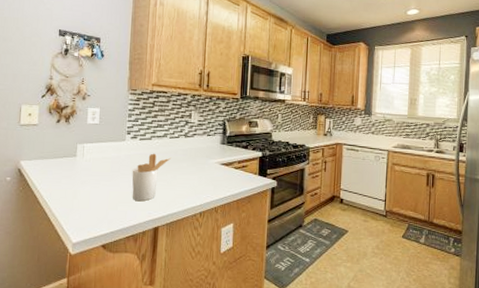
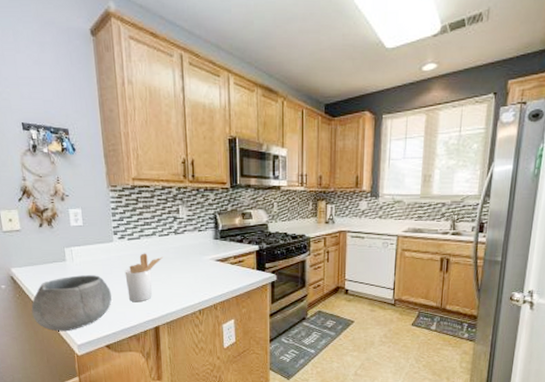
bowl: none [32,171,116,229] -> present [31,275,112,332]

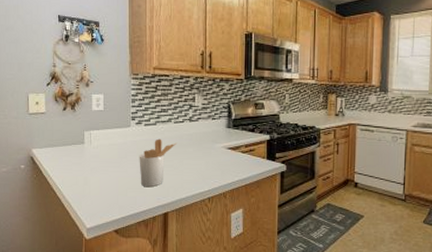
bowl: present [31,275,112,332] -> none [46,158,124,214]

